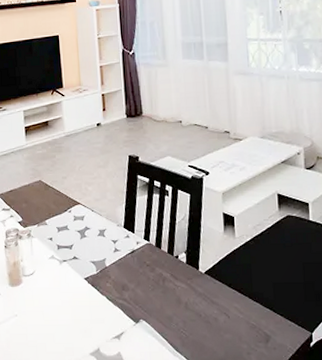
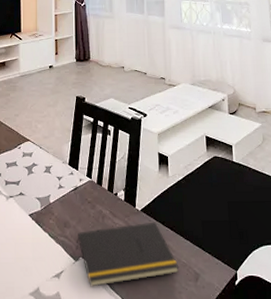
notepad: none [136,284,248,348] -> present [77,221,179,287]

